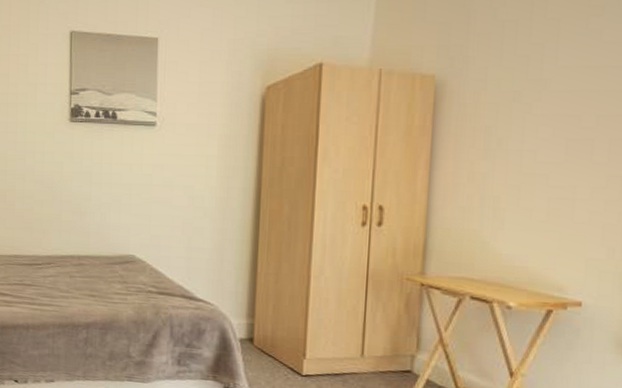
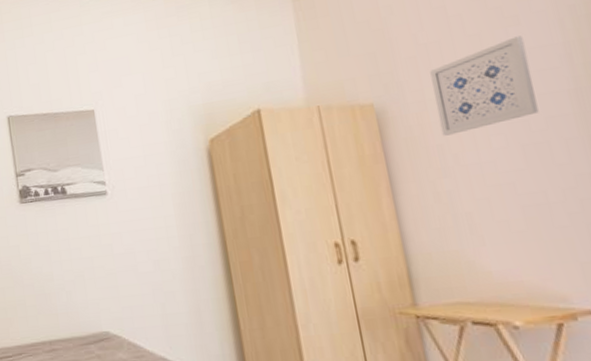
wall art: none [493,27,601,118] -> present [430,35,539,136]

